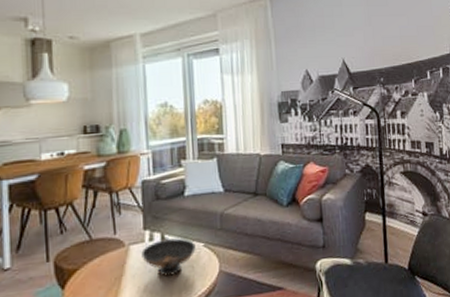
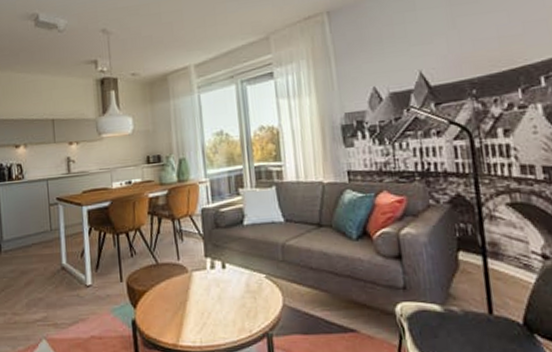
decorative bowl: present [141,236,196,277] -> none [204,265,257,305]

